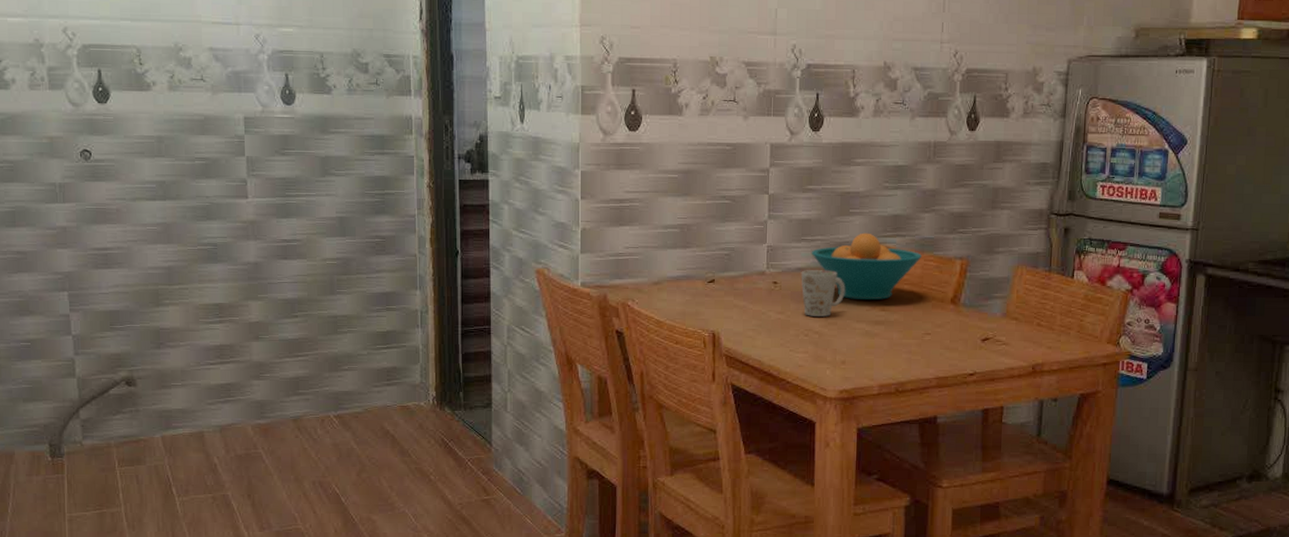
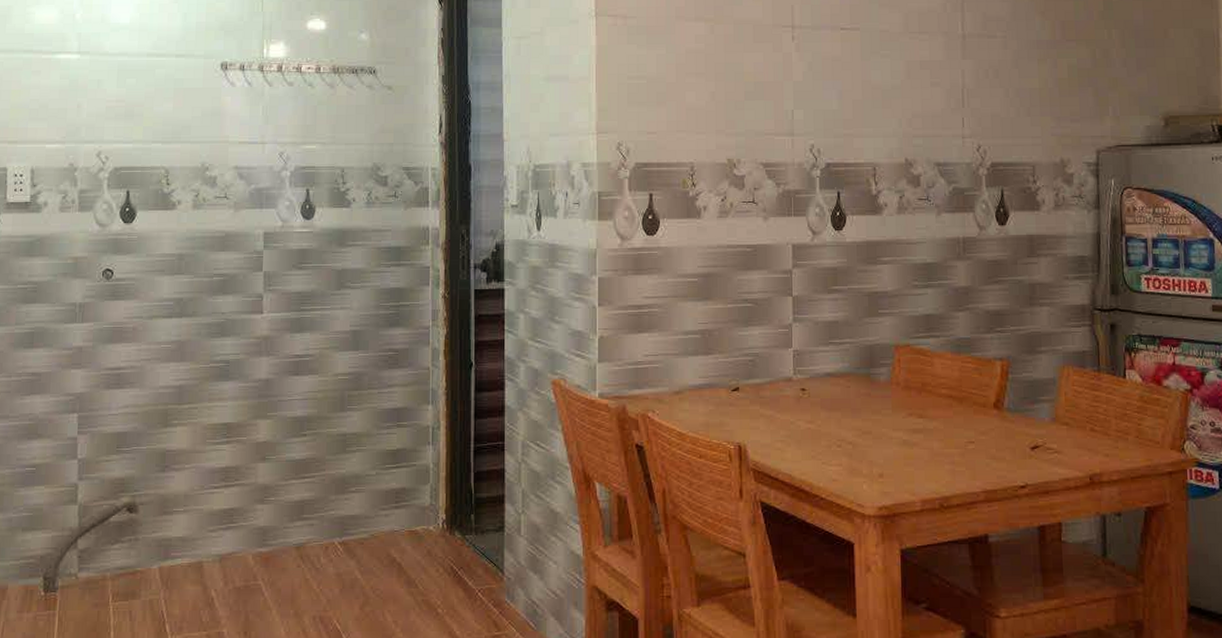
mug: present [801,270,845,317] -> none [830,375,879,425]
fruit bowl: present [811,232,922,301] -> none [839,334,958,407]

